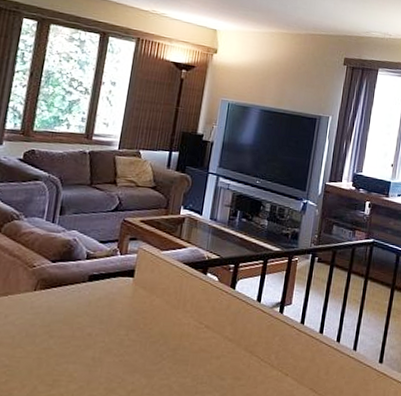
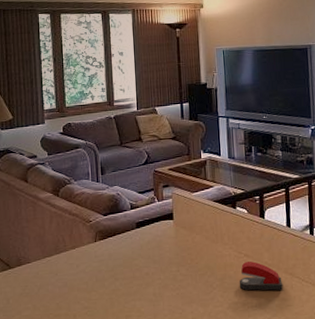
stapler: none [192,334,240,368] -> present [239,261,283,291]

